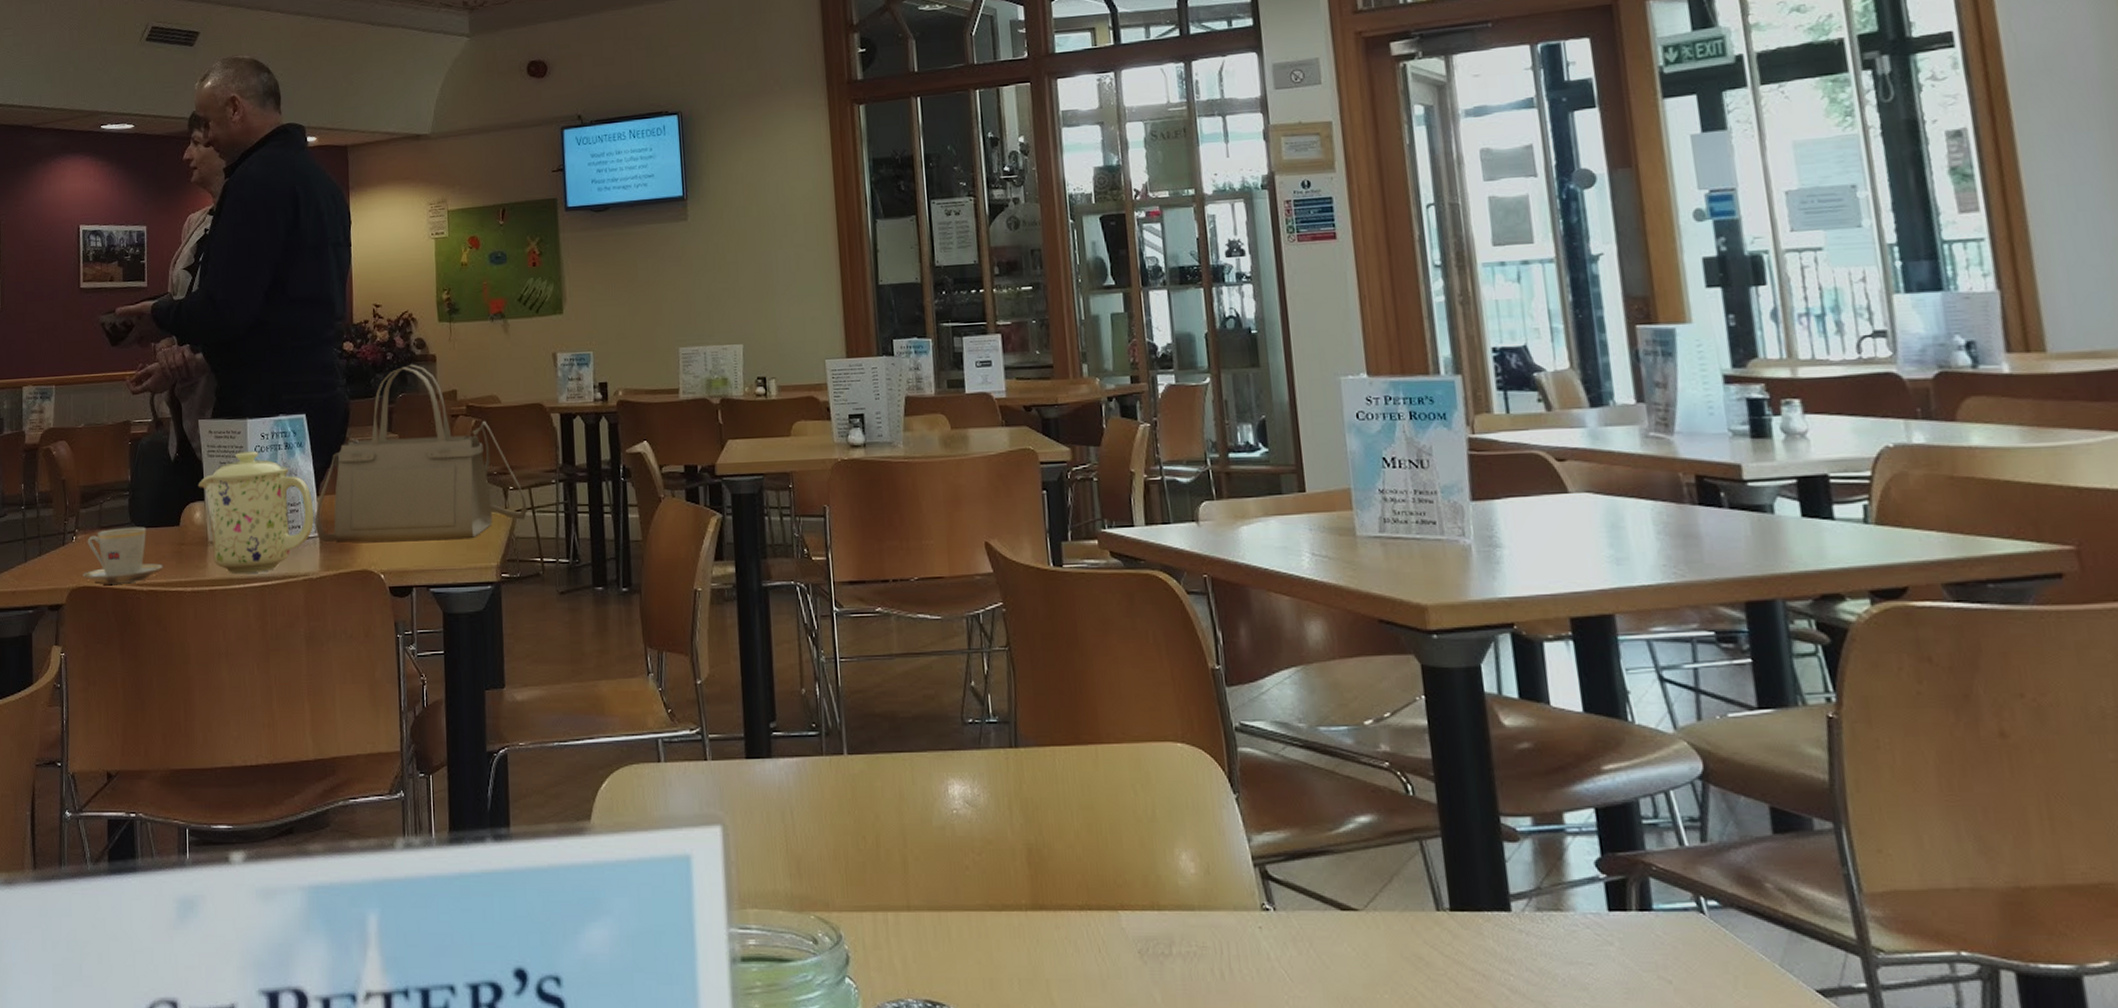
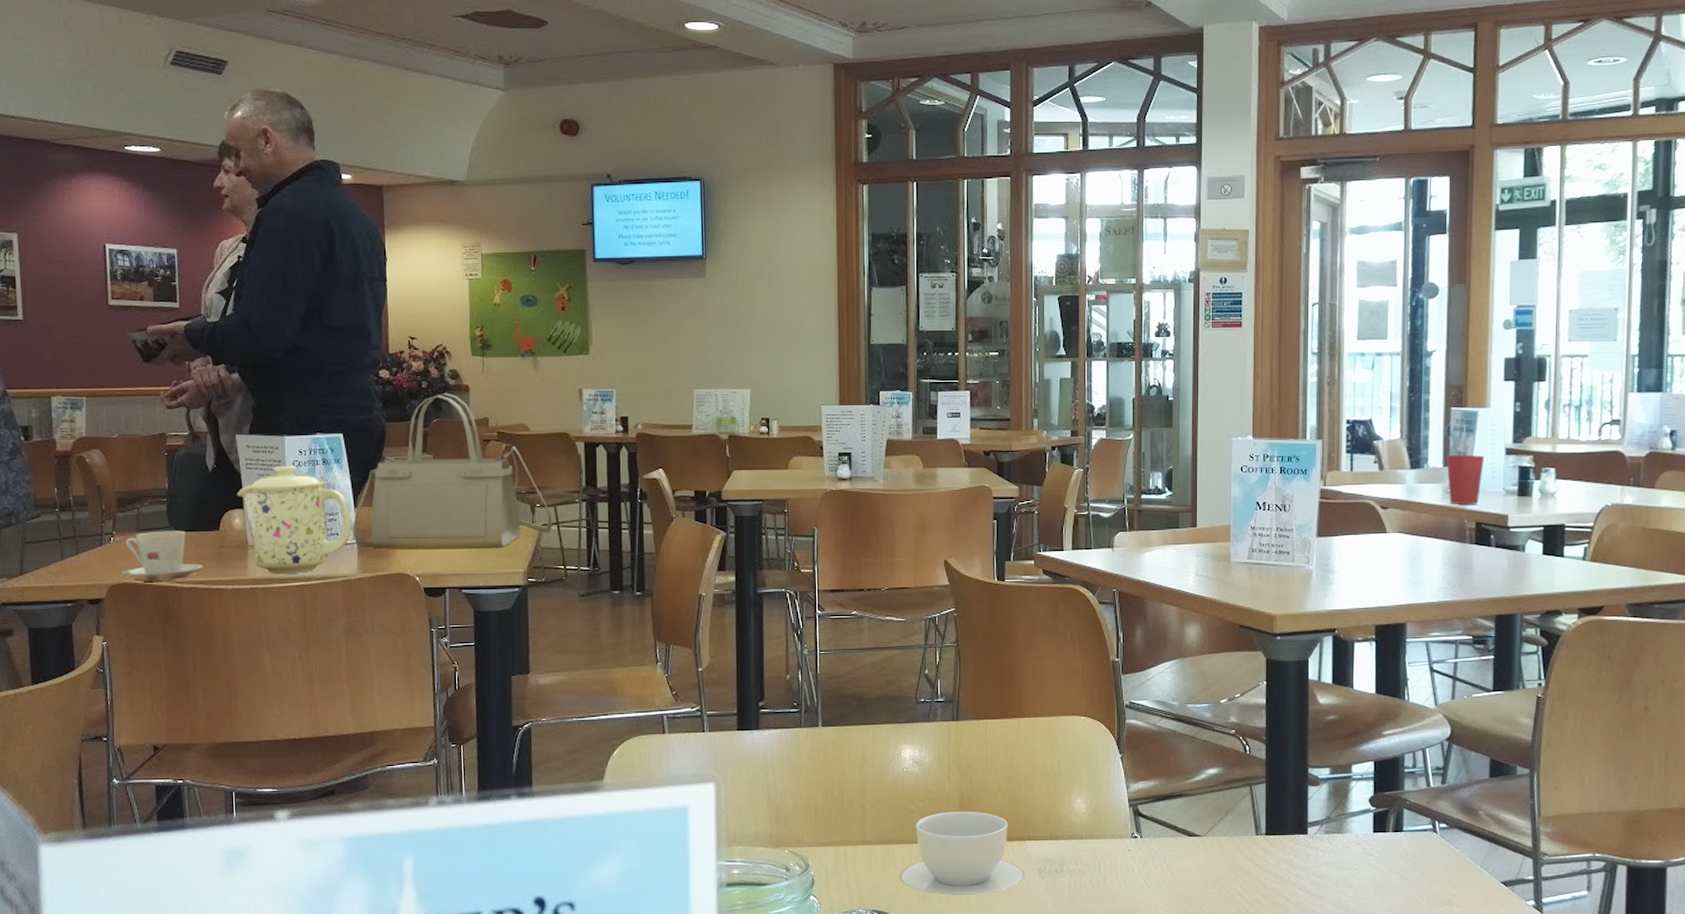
teacup: none [957,868,1121,985] -> present [900,811,1024,896]
cup: none [1638,385,1695,452] -> present [1446,455,1485,504]

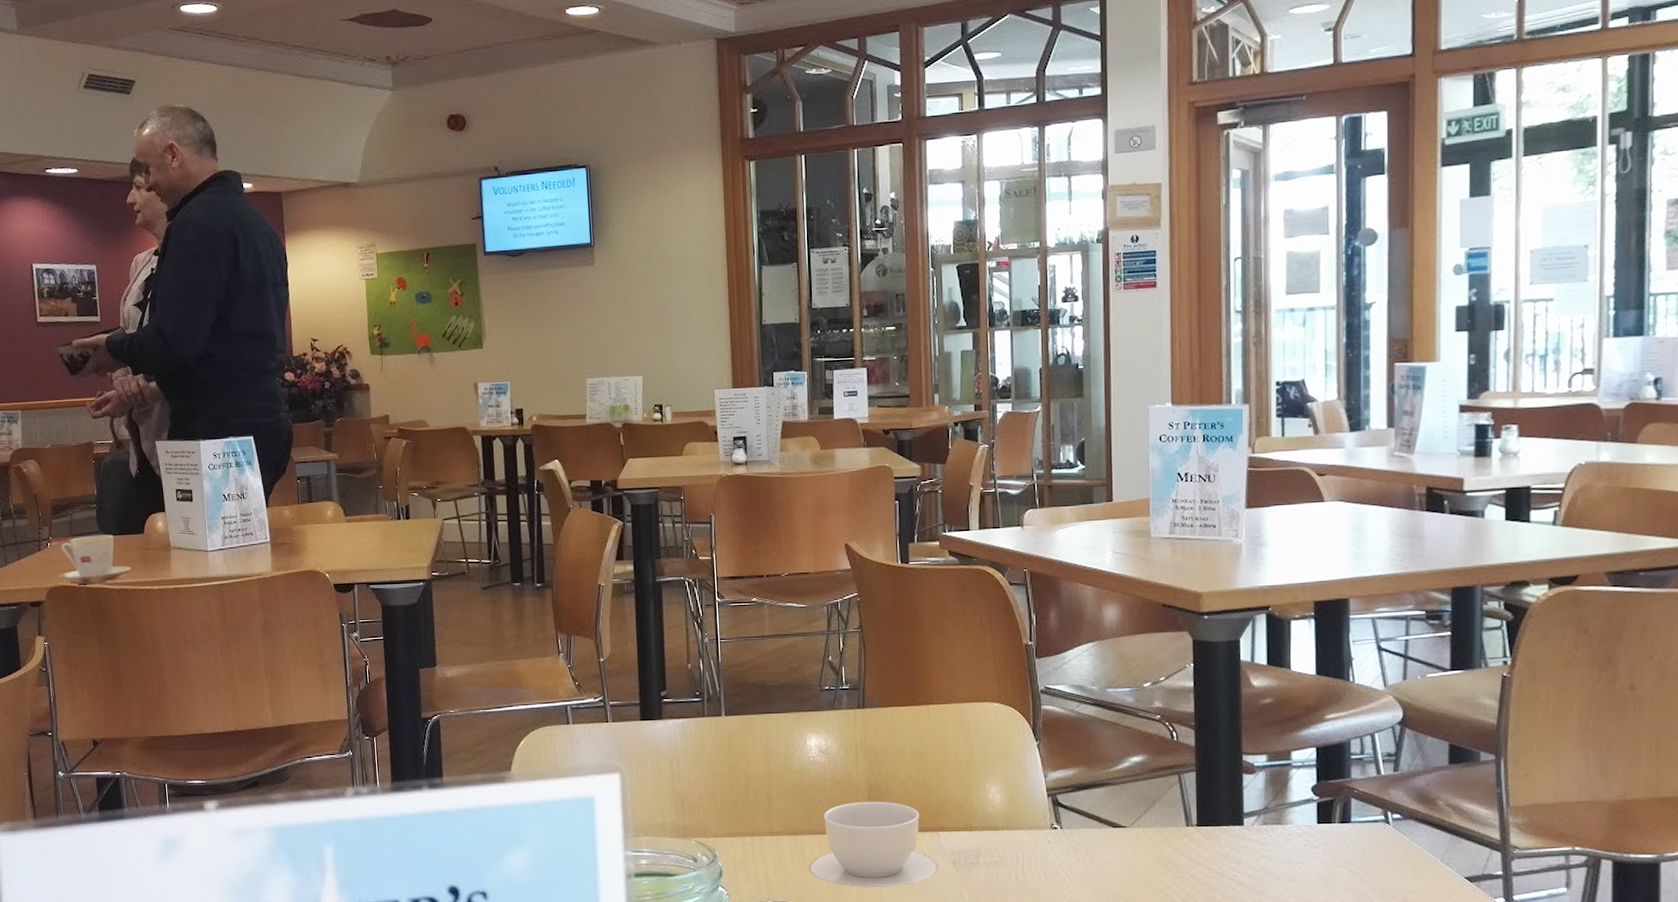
mug: present [236,465,352,575] -> none [158,469,265,575]
handbag: present [352,392,553,549] -> none [265,392,454,548]
cup: present [1446,455,1485,504] -> none [1390,414,1435,469]

